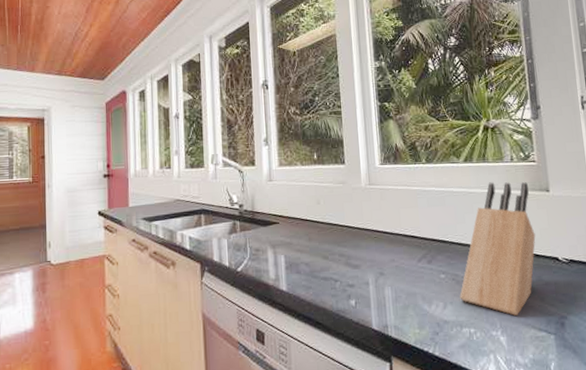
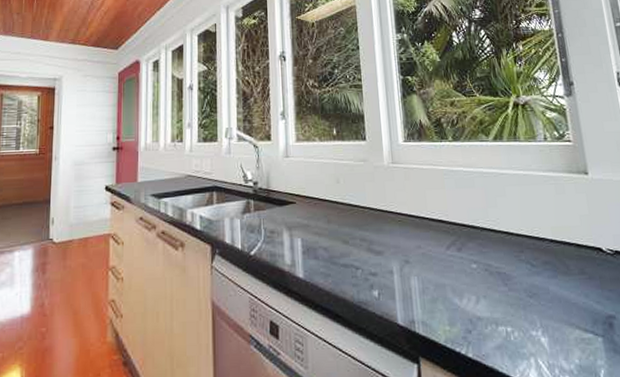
knife block: present [460,182,536,316] -> none [494,163,576,313]

